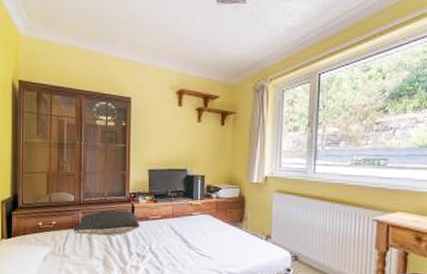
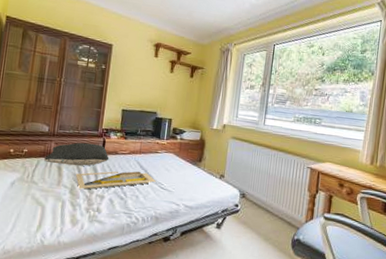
serving tray: none [107,237,193,261] -> present [76,171,156,190]

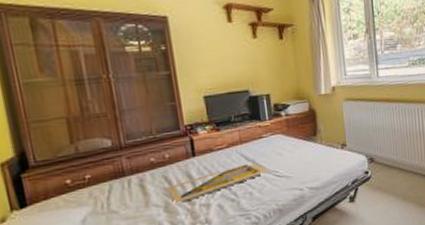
pillow: present [44,142,109,166] -> none [118,145,204,184]

